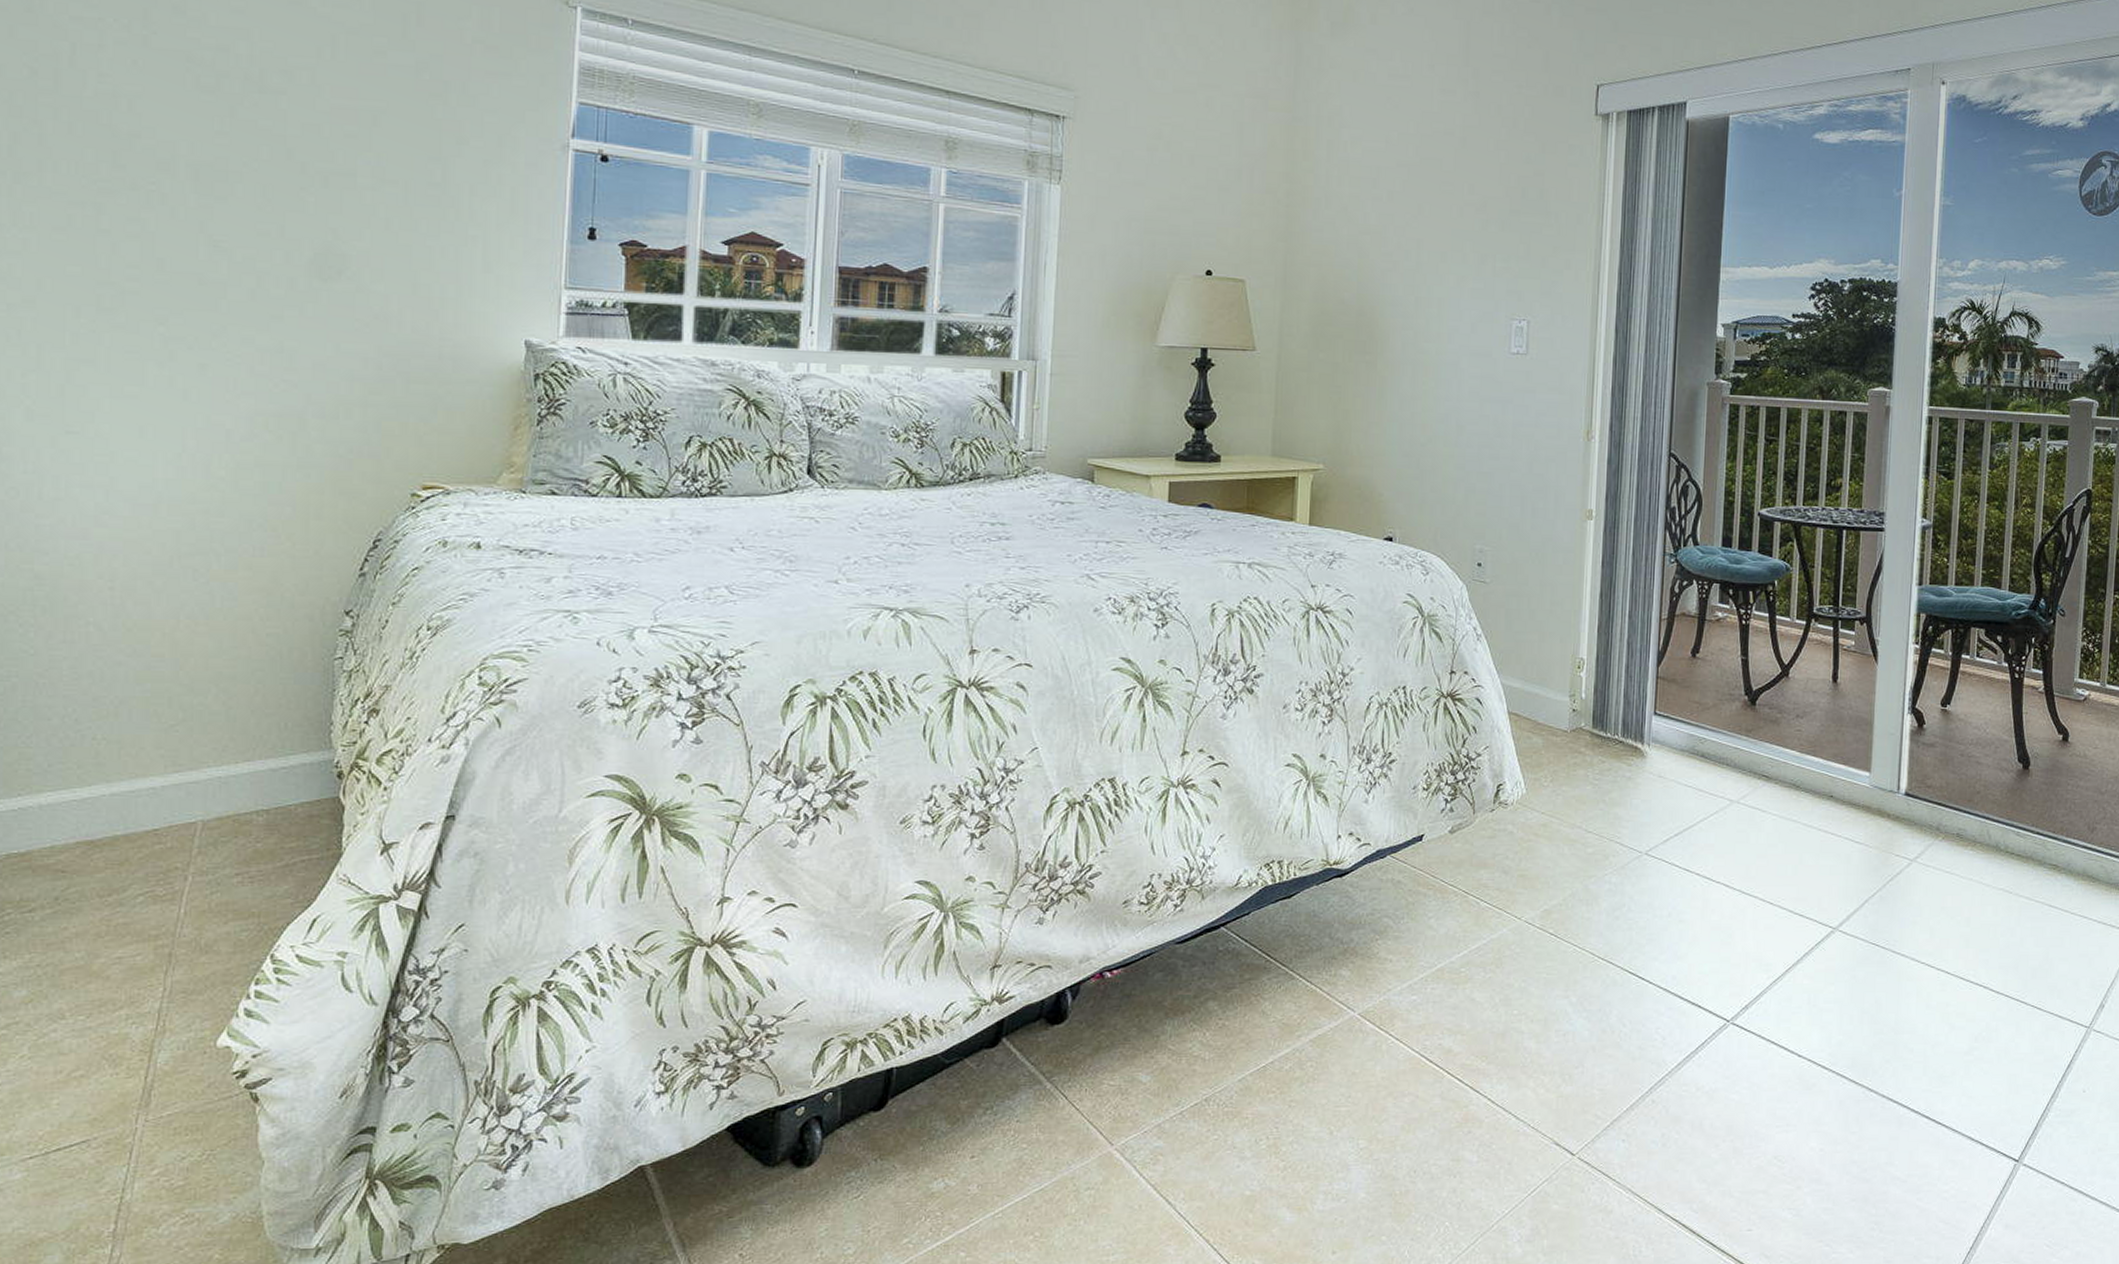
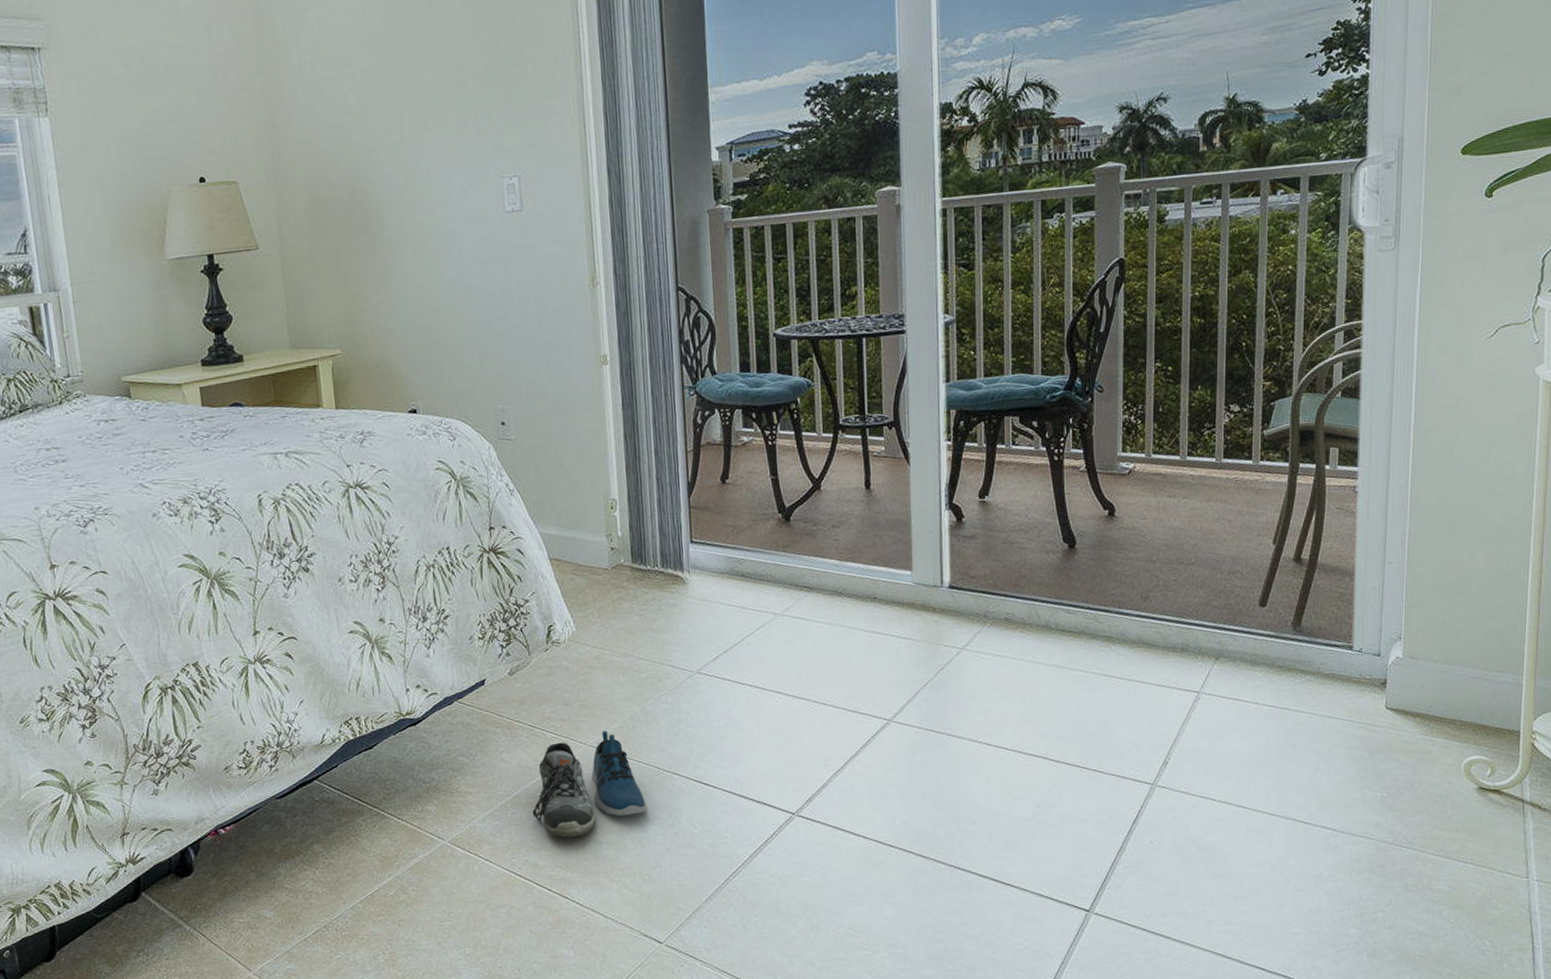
athletic shoe: none [1454,914,1522,1022] -> present [532,742,597,838]
athletic shoe: none [1522,906,1577,1005] -> present [591,731,648,816]

